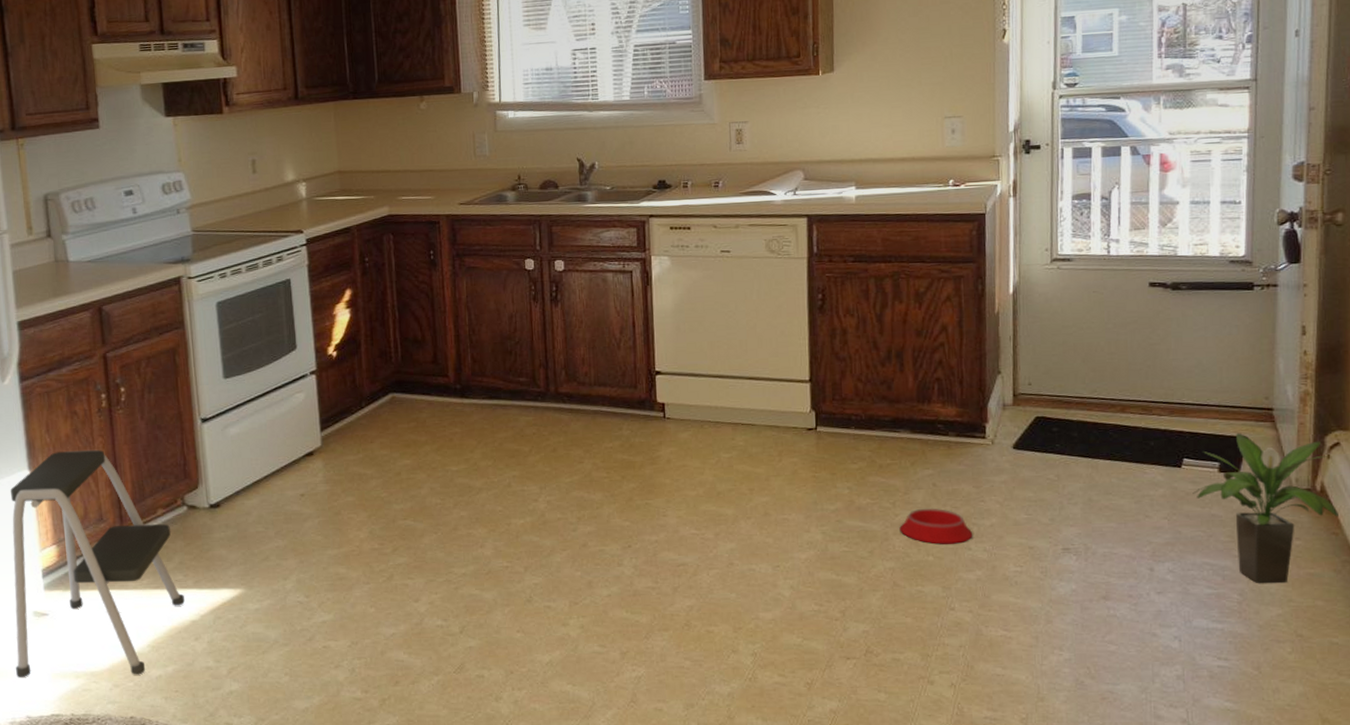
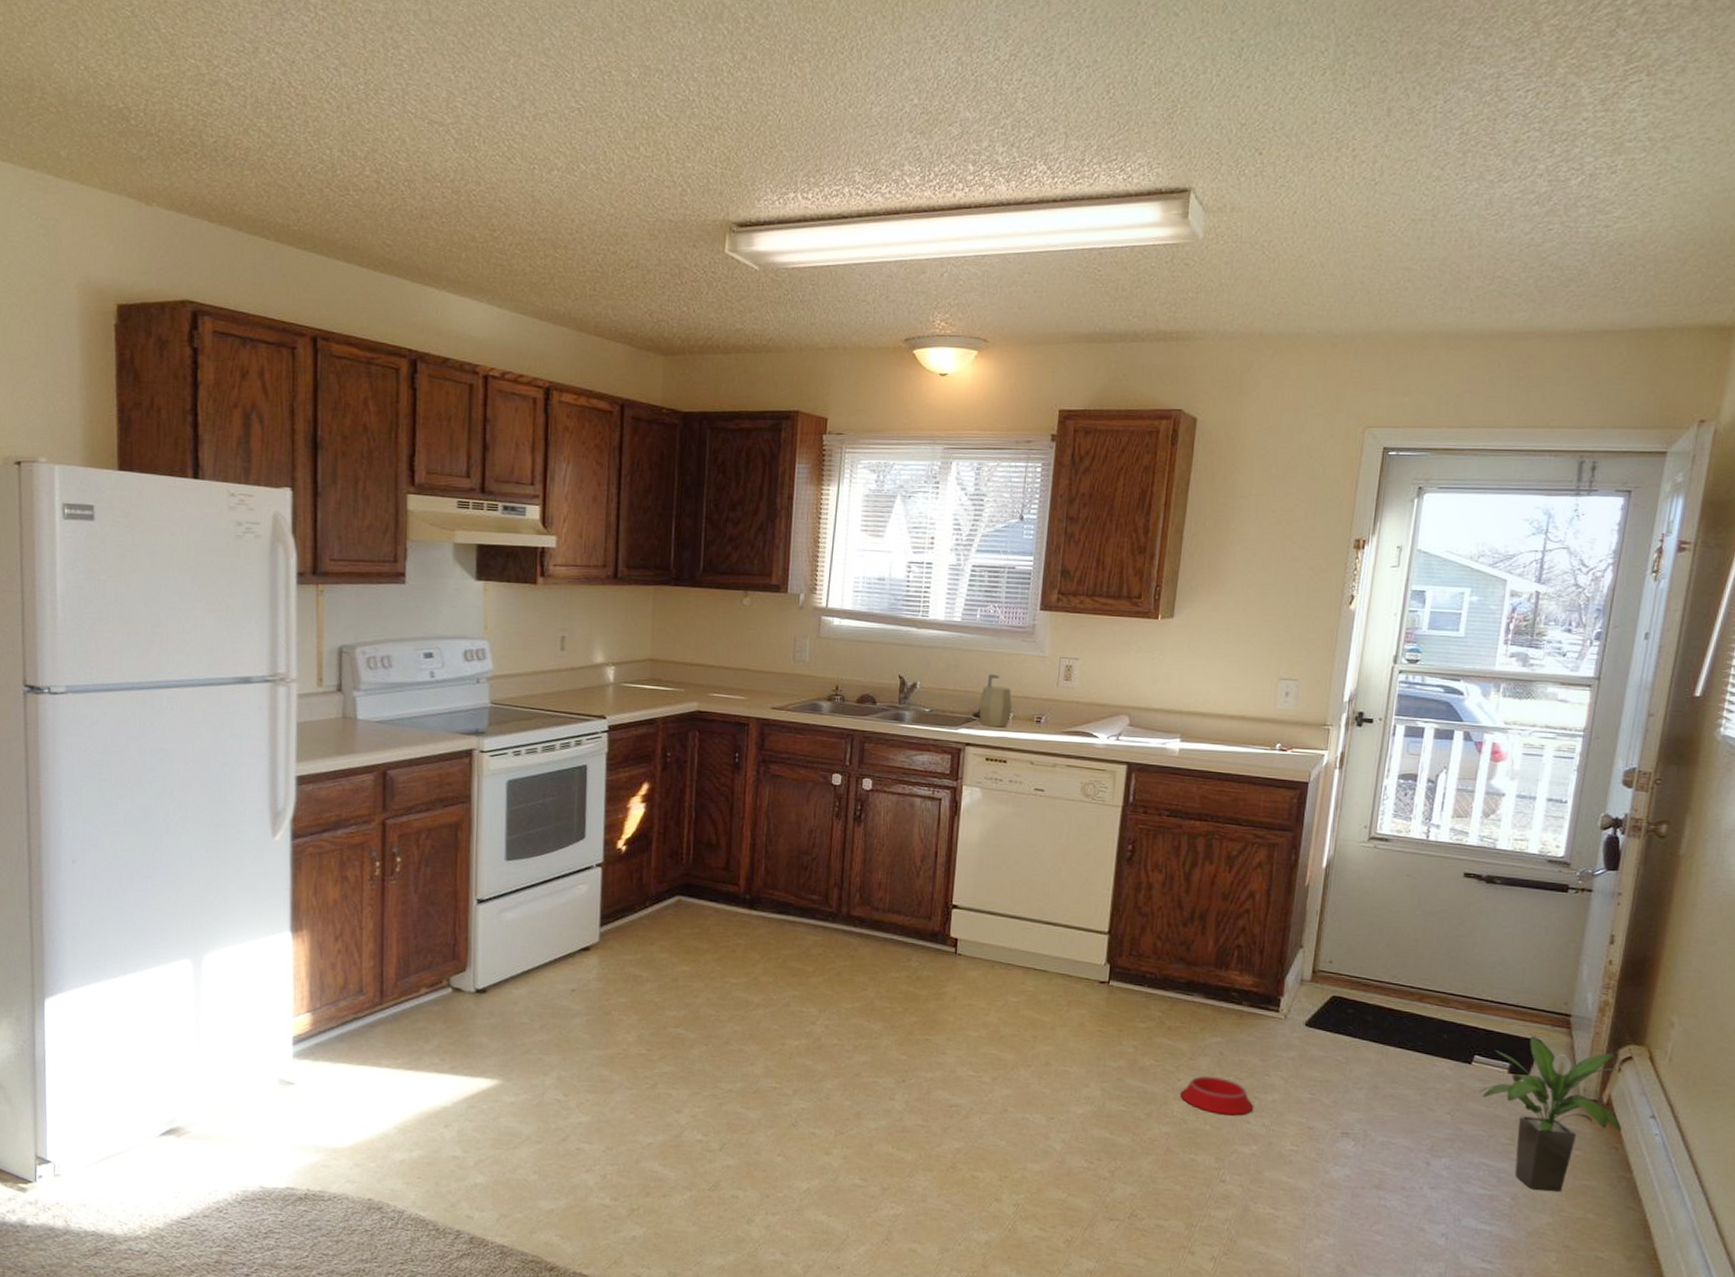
step stool: present [11,450,185,677] -> none [254,916,438,1156]
soap dispenser: none [657,146,689,197] -> present [978,674,1012,728]

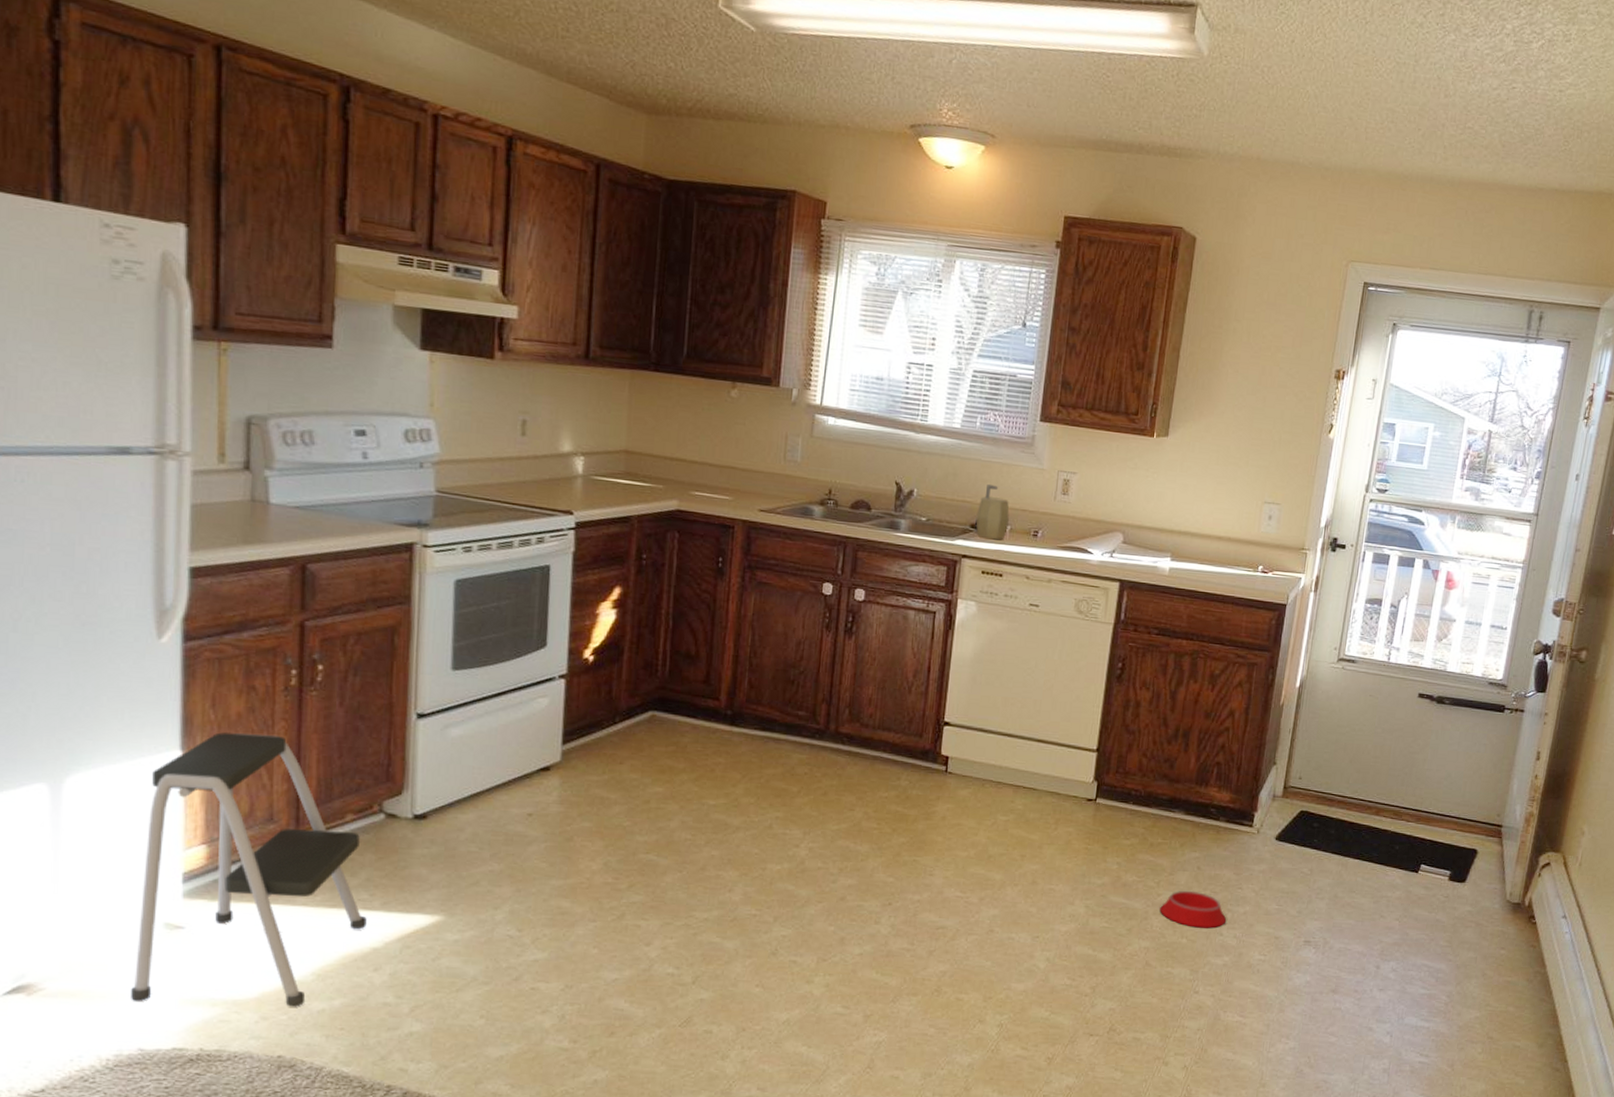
step stool: none [254,916,438,1156] -> present [131,732,367,1007]
potted plant: present [1479,1035,1622,1192] -> none [1424,845,1539,988]

